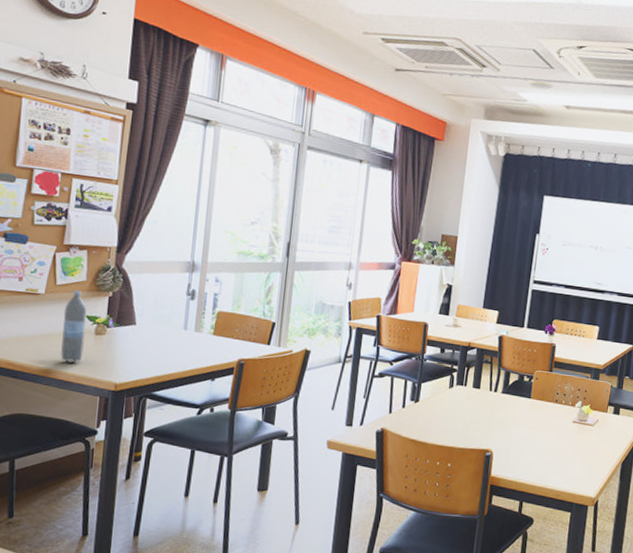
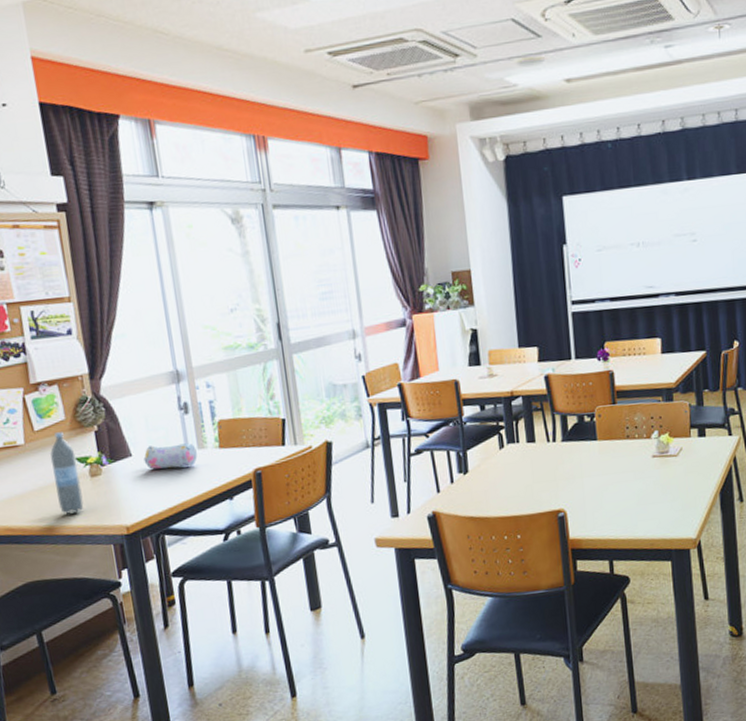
pencil case: none [145,320,193,345] -> present [143,443,198,470]

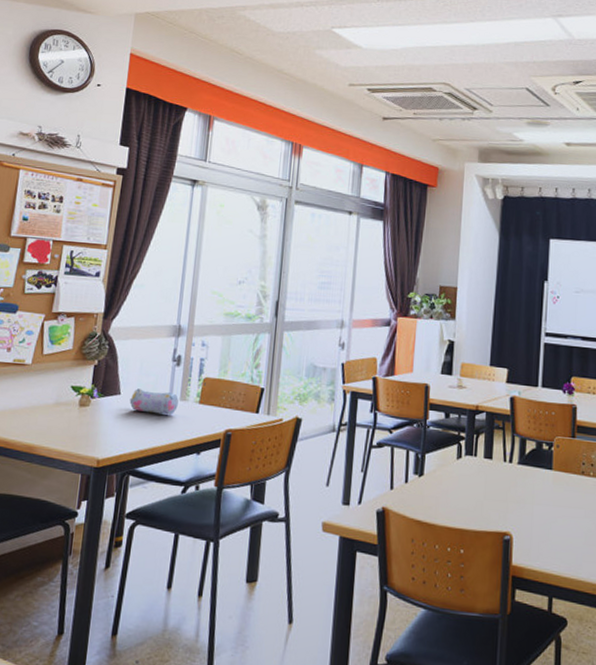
water bottle: present [49,432,84,514] -> none [44,359,72,437]

